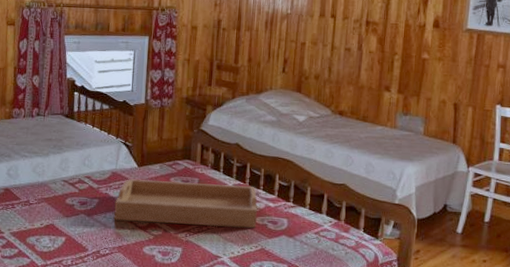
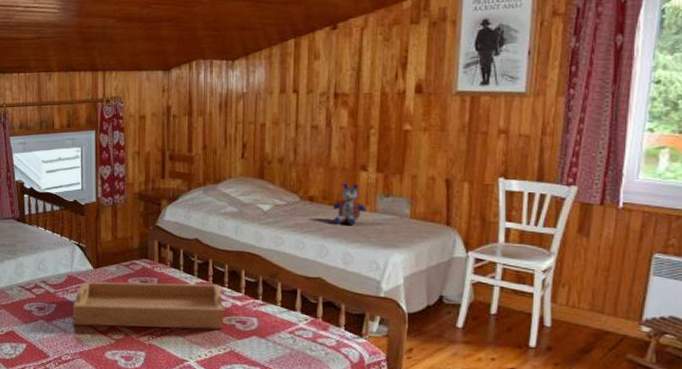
stuffed bear: none [359,101,389,139] -> present [332,183,367,226]

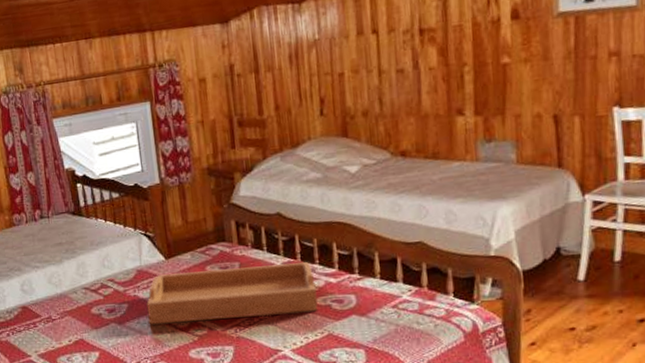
stuffed bear: present [332,183,367,226] -> none [428,131,468,180]

